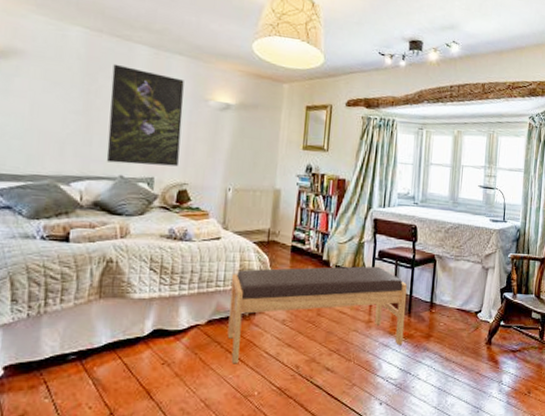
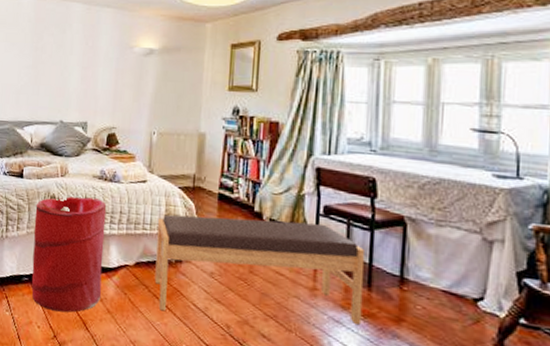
laundry hamper: none [80,259,176,386] -> present [31,196,107,313]
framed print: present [106,63,184,167] -> none [50,22,112,112]

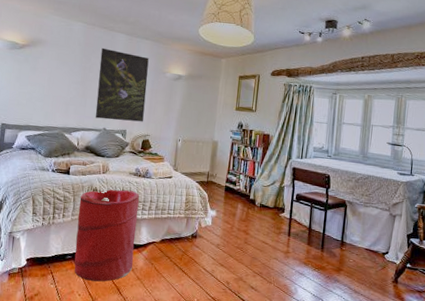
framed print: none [50,22,112,112] -> present [95,47,149,122]
bench: present [154,214,364,325] -> none [175,202,320,275]

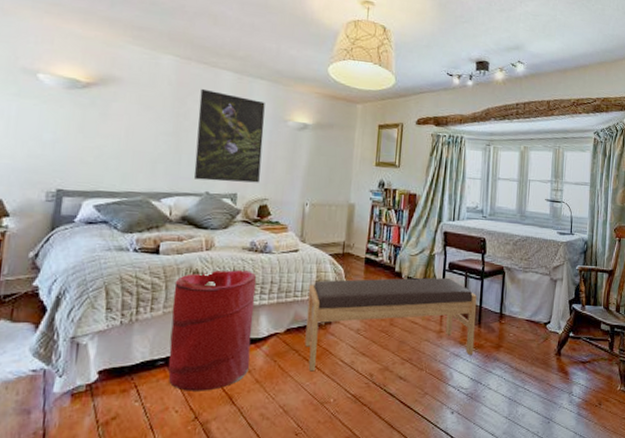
bench: none [175,202,320,275] -> present [305,277,477,372]

